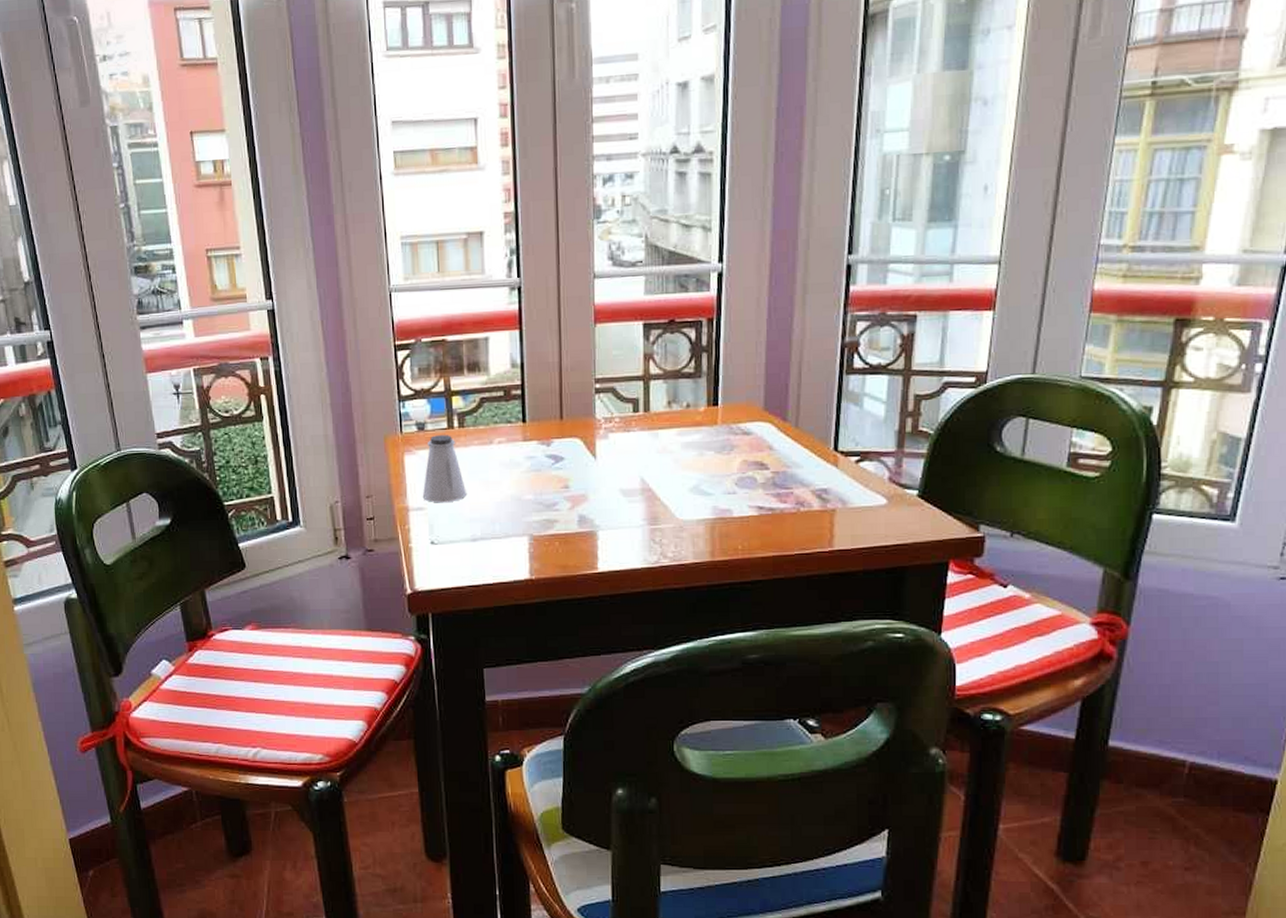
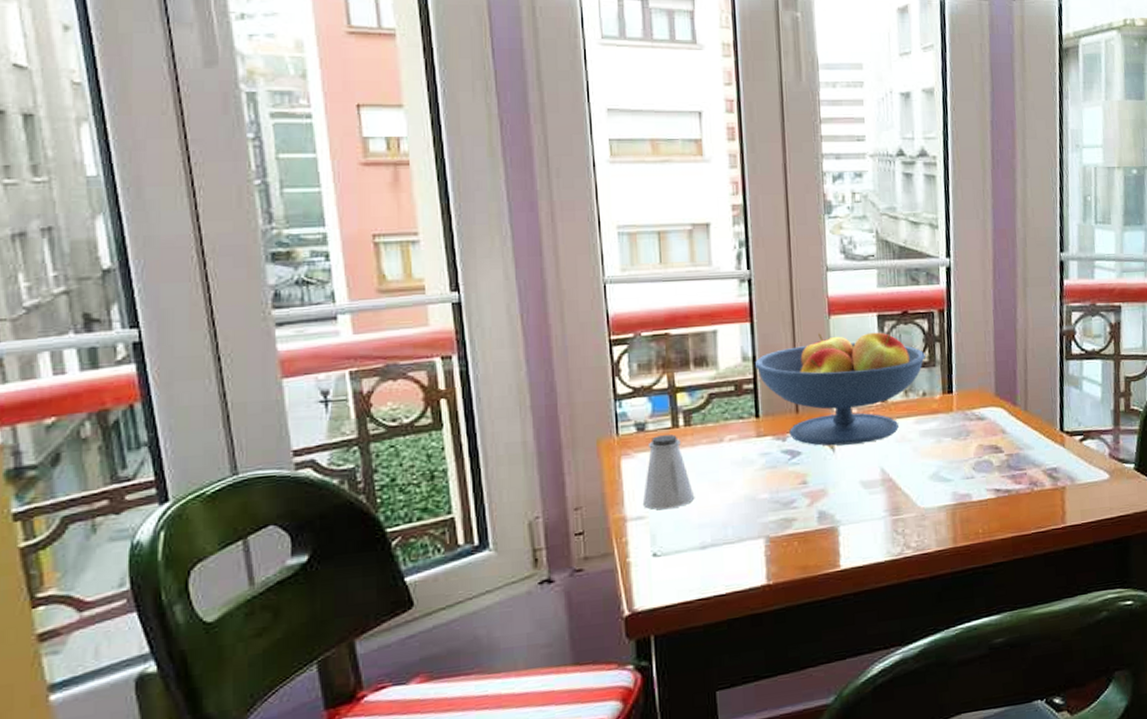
fruit bowl: none [523,341,691,453] -> present [755,332,925,446]

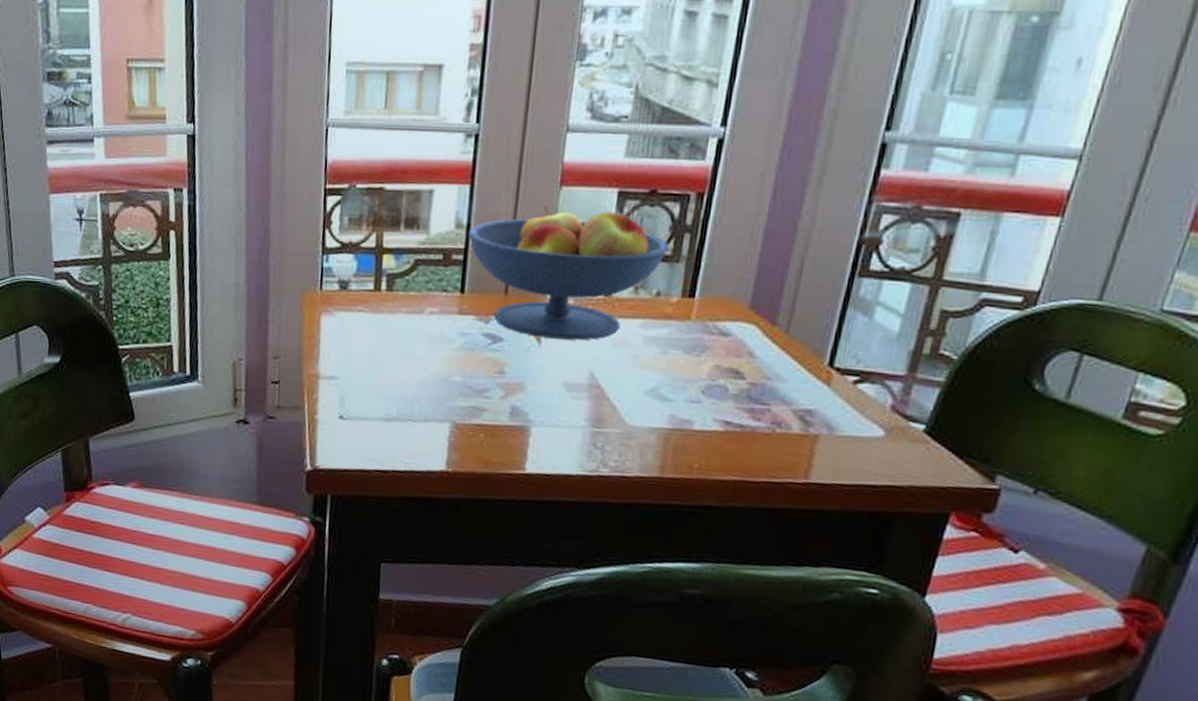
saltshaker: present [642,434,695,510] -> none [336,297,387,374]

